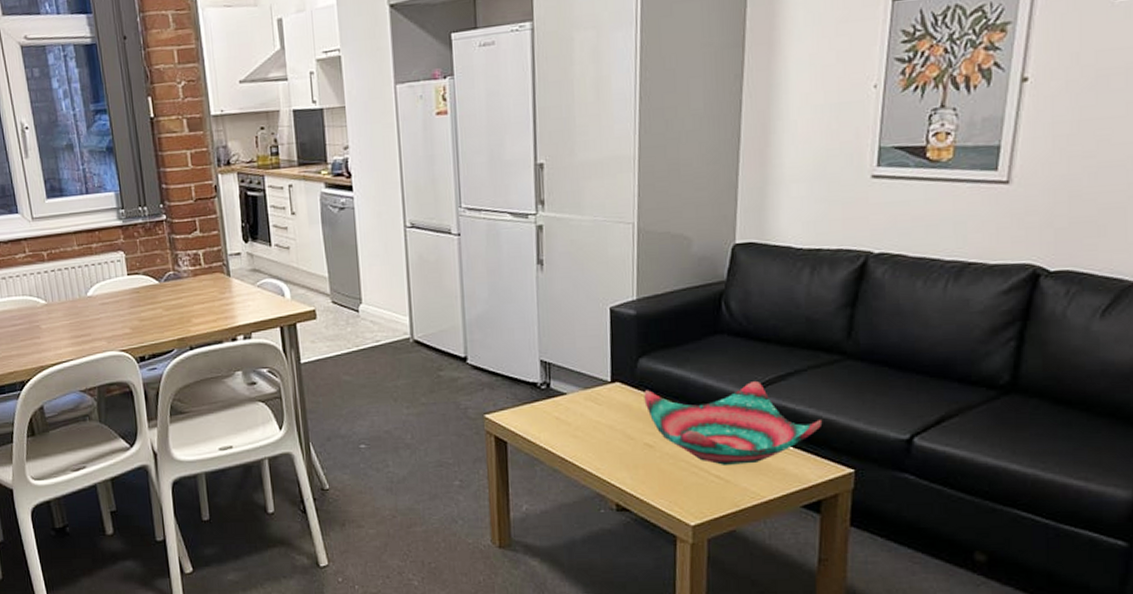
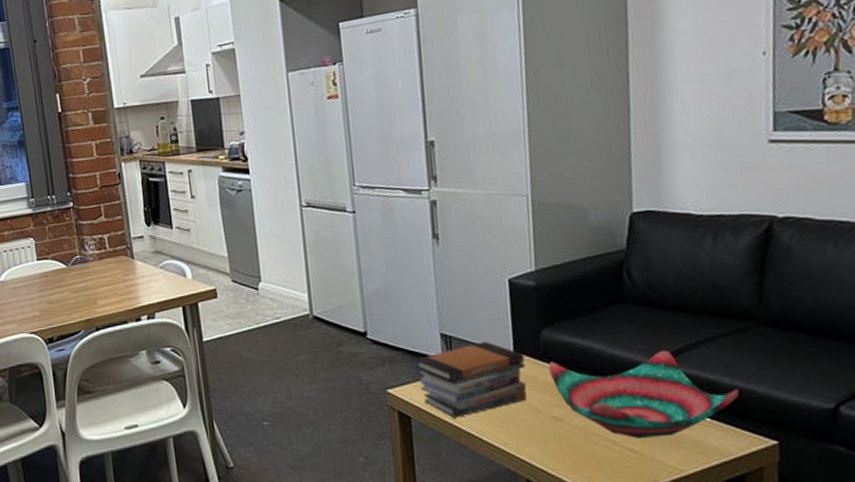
book stack: none [513,369,622,444] -> present [414,342,527,418]

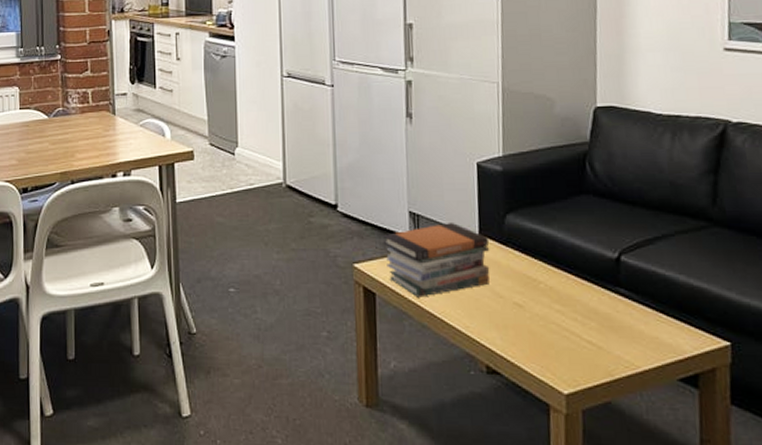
decorative bowl: present [548,349,739,438] -> none [512,243,694,331]

